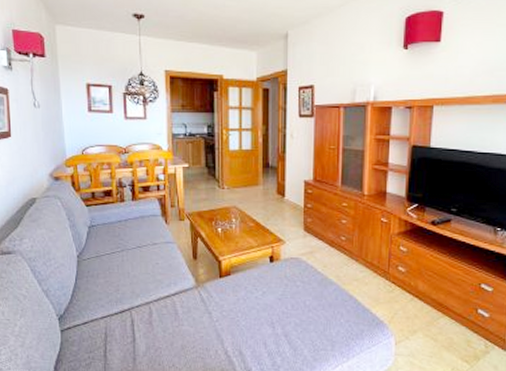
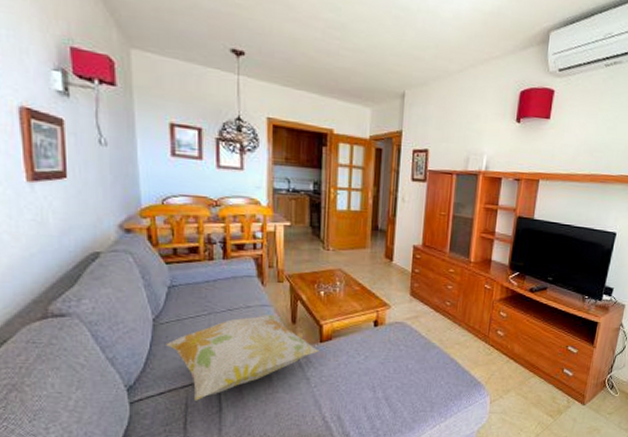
decorative pillow: none [88,251,219,331] -> present [166,315,320,401]

